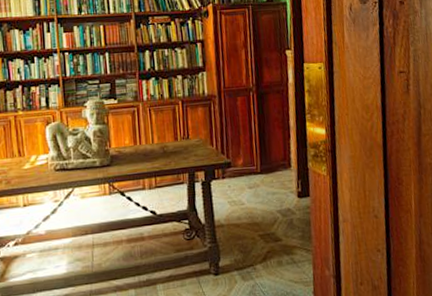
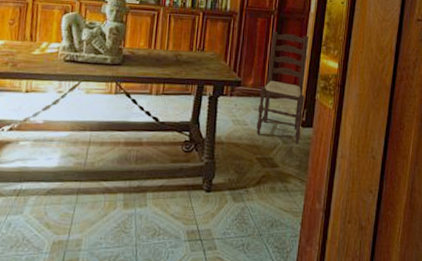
dining chair: none [251,106,299,216] -> present [256,31,309,144]

